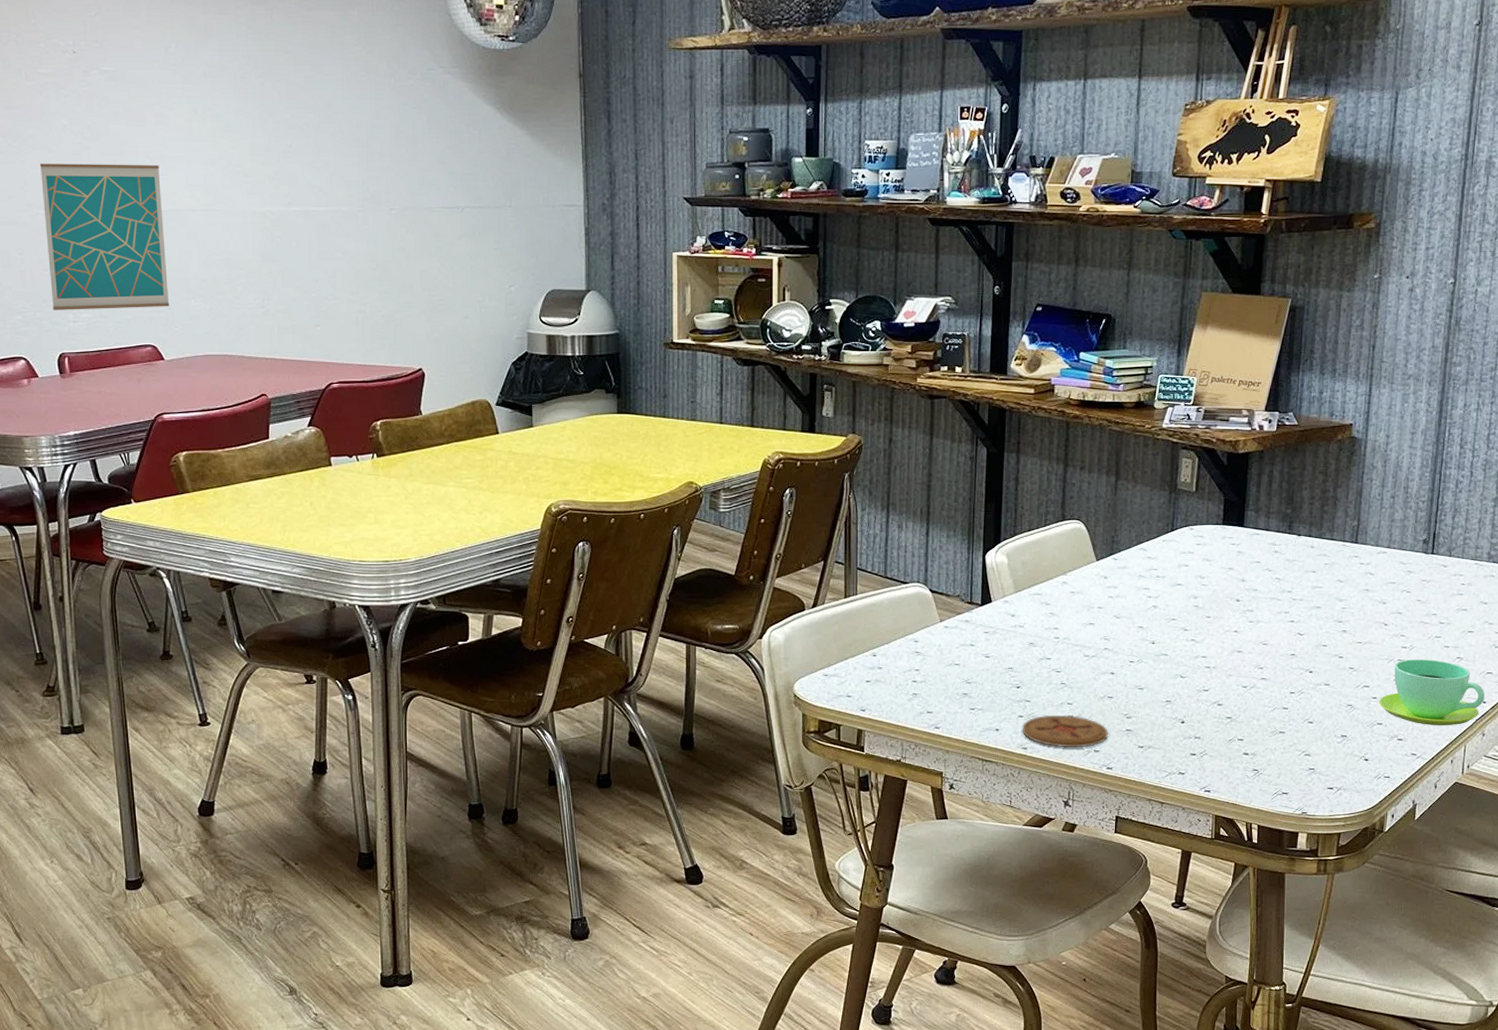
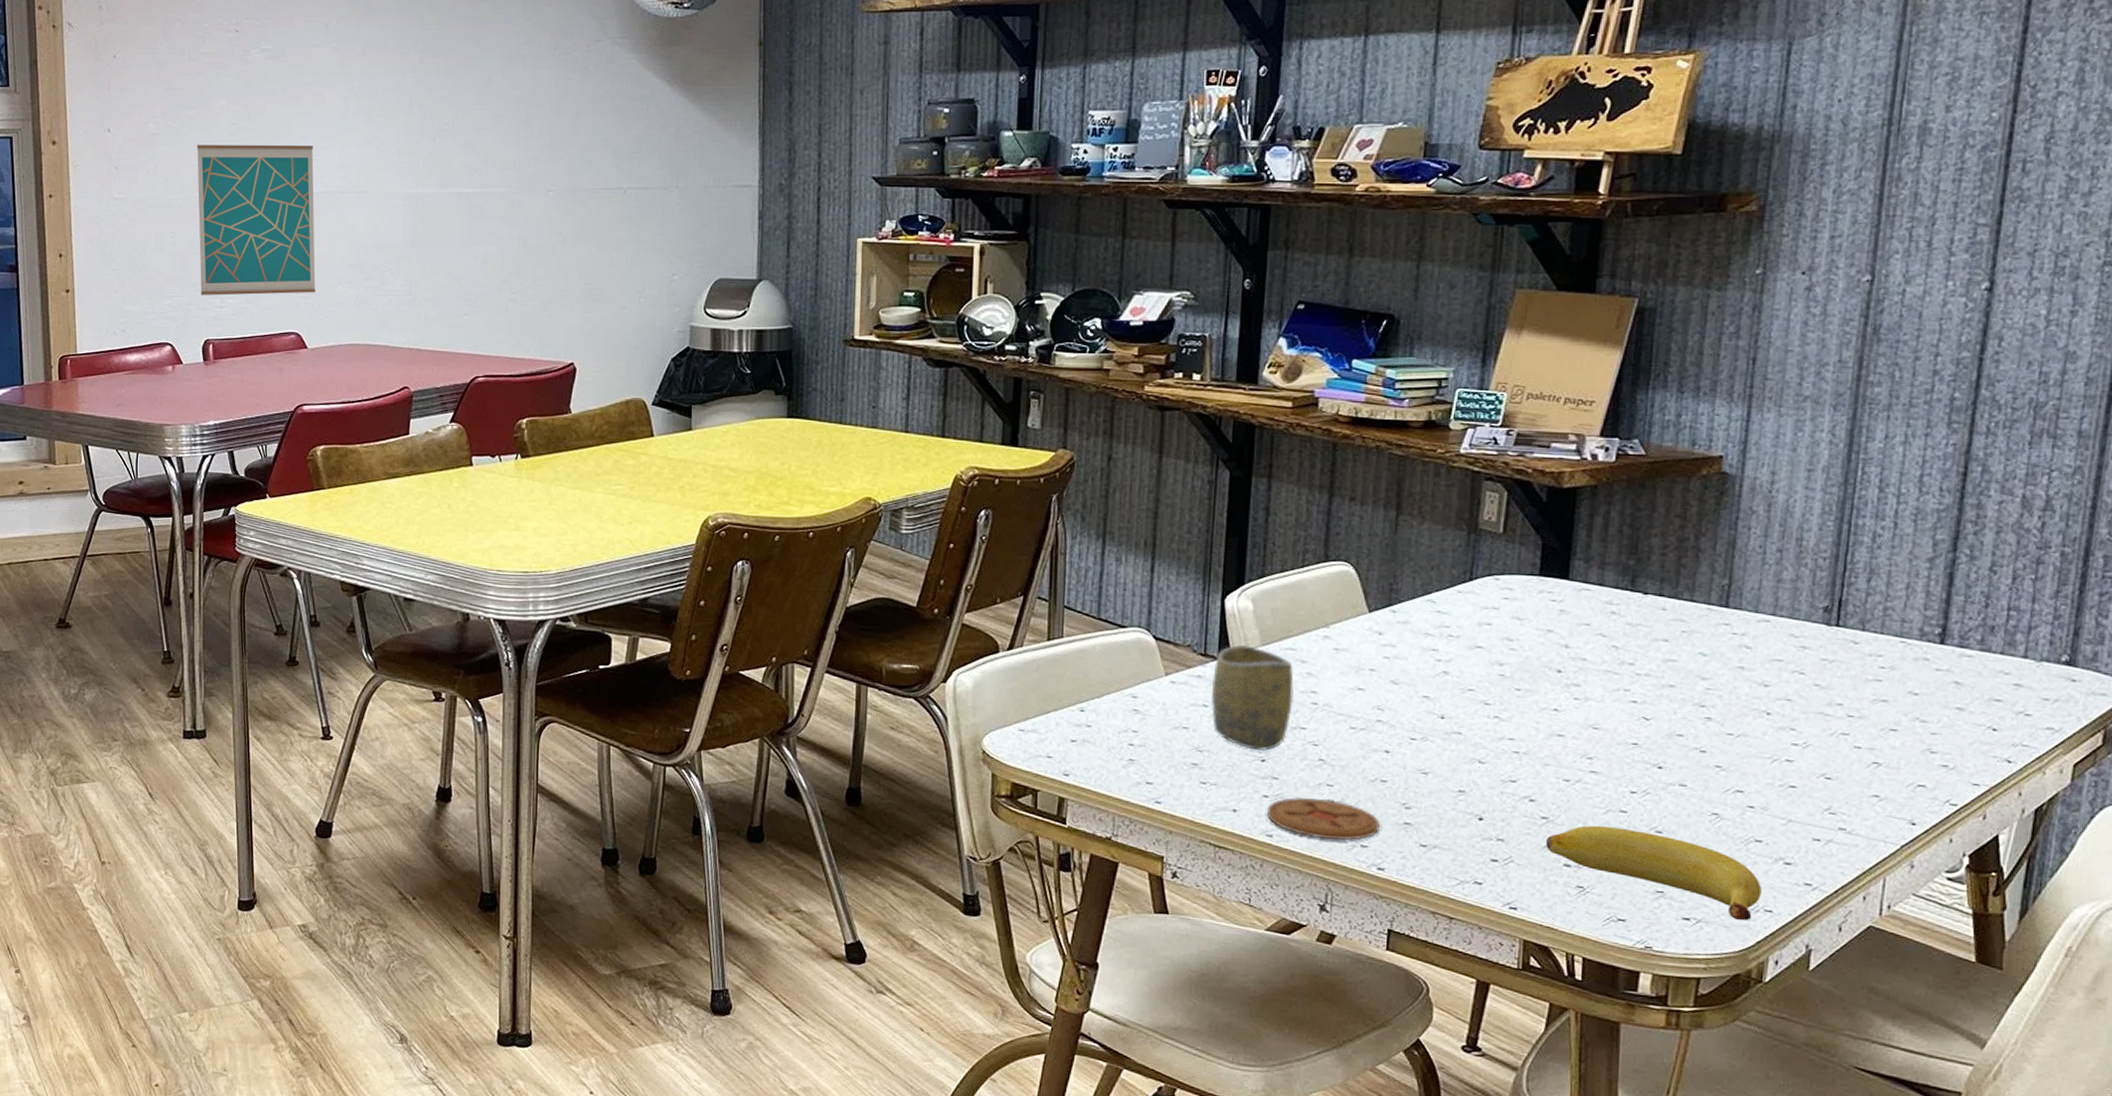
cup: none [976,592,1041,680] -> present [1211,645,1294,752]
banana: none [1230,720,1382,786] -> present [1545,825,1762,921]
cup: present [1378,659,1485,726] -> none [1757,760,1915,851]

